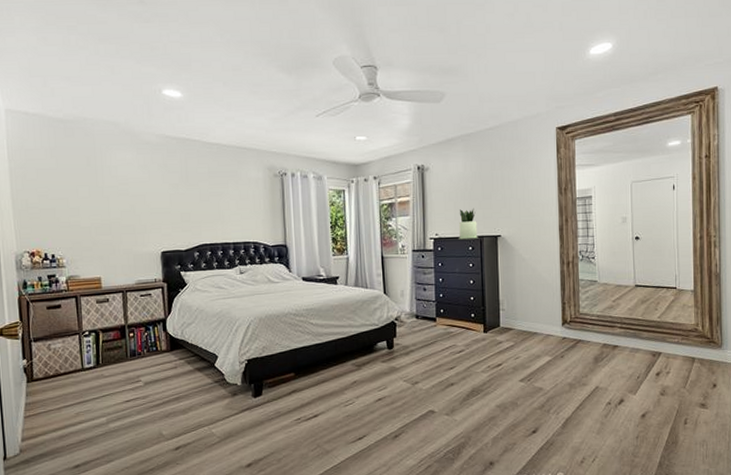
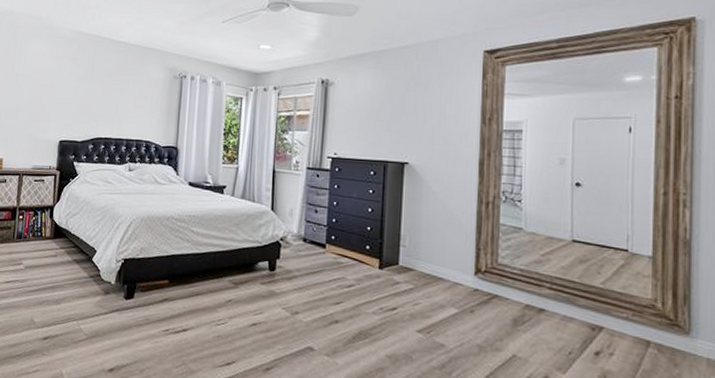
planter: present [457,208,479,241] -> none [358,129,383,165]

